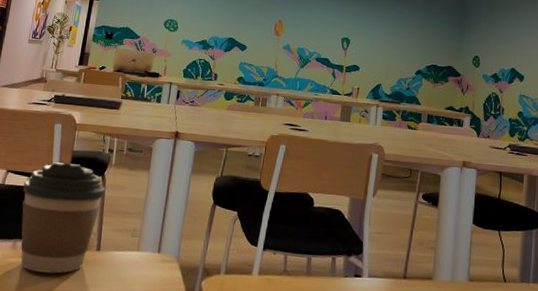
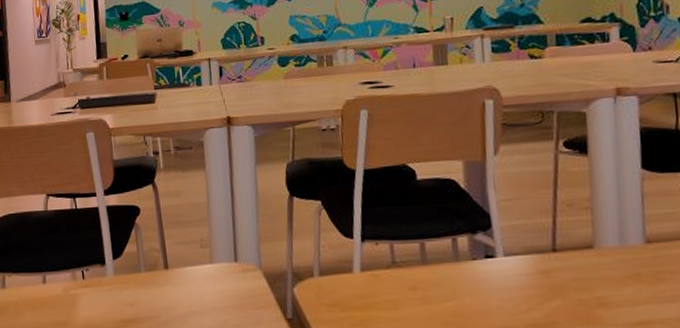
coffee cup: present [20,162,105,274] -> none [68,175,159,301]

